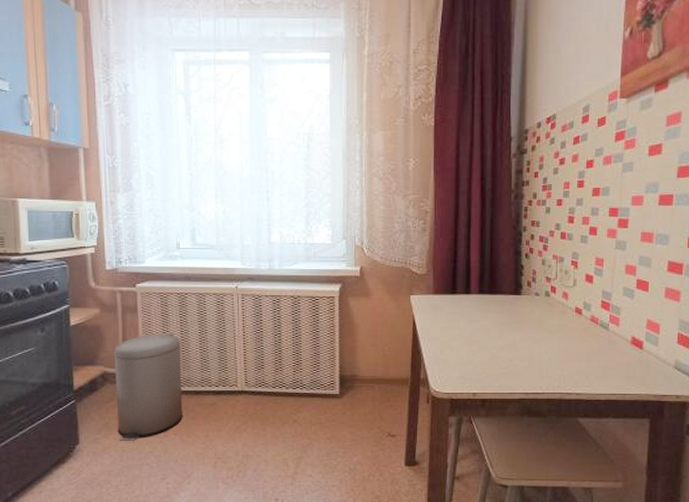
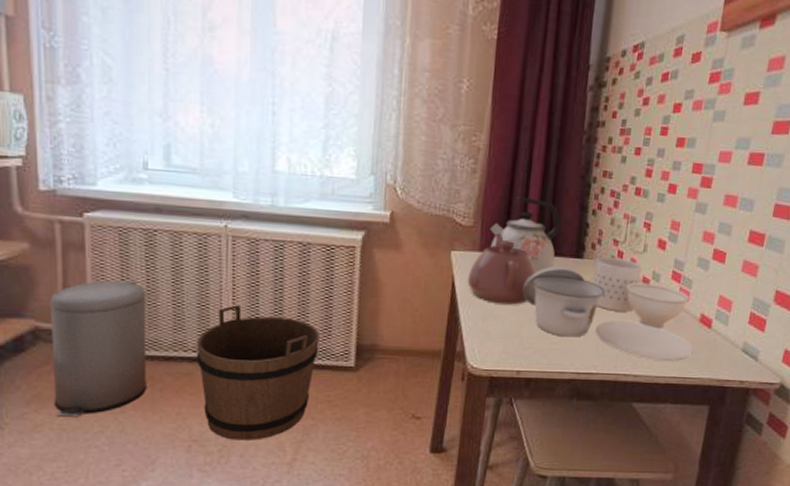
bucket: none [218,348,310,457] -> present [196,305,319,440]
teapot: none [425,279,482,337] -> present [467,234,536,305]
kettle: none [440,247,499,310] -> present [490,196,560,274]
cooking pot: none [472,303,543,362] -> present [522,266,605,338]
mug: none [530,292,574,338] -> present [591,256,643,312]
plate: none [538,347,629,379] -> present [595,321,694,361]
bowl: none [561,312,619,350] -> present [626,282,689,327]

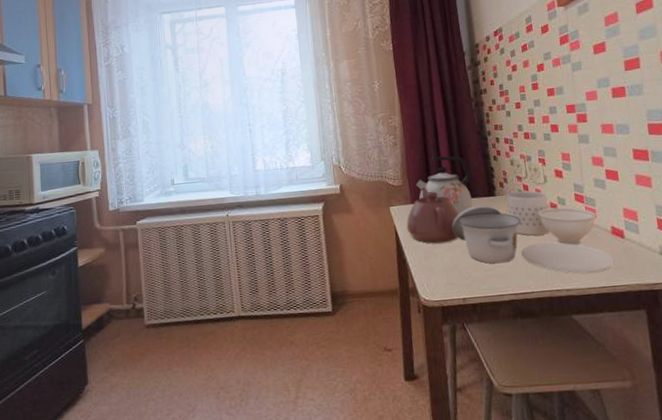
pedal bin: present [50,280,147,419] -> none [118,265,185,378]
bucket: present [196,305,319,440] -> none [215,273,304,385]

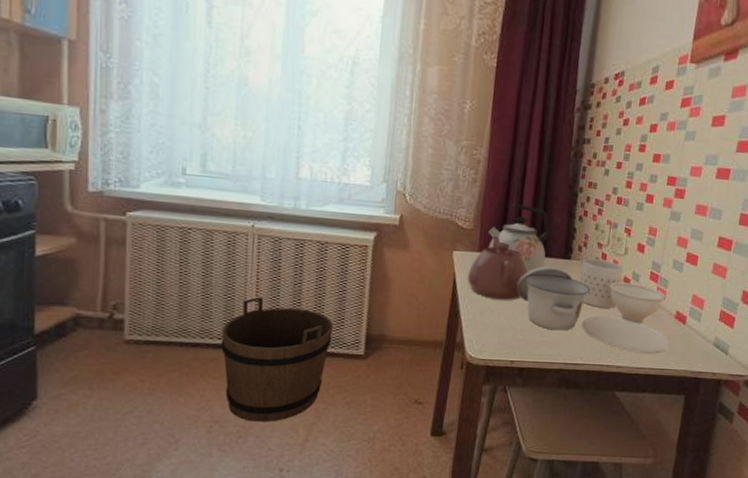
bucket: none [215,273,304,385] -> present [220,297,333,422]

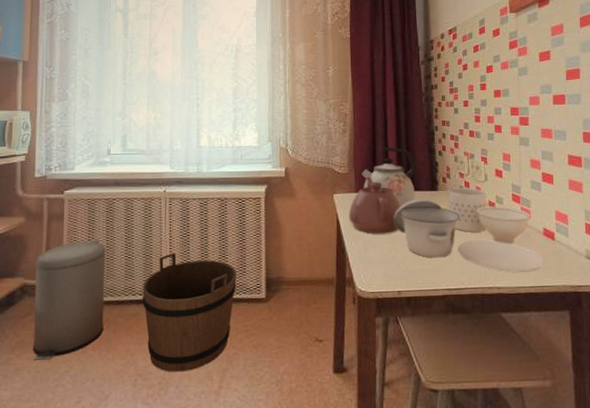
pedal bin: none [89,273,179,399] -> present [32,240,106,361]

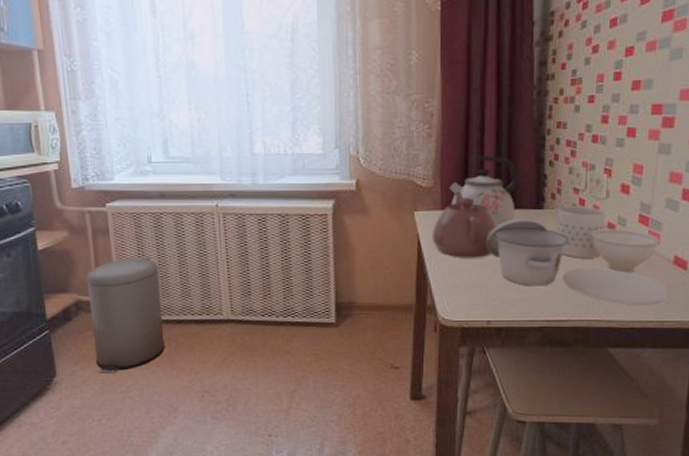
bucket: present [142,253,236,372] -> none [201,273,303,391]

